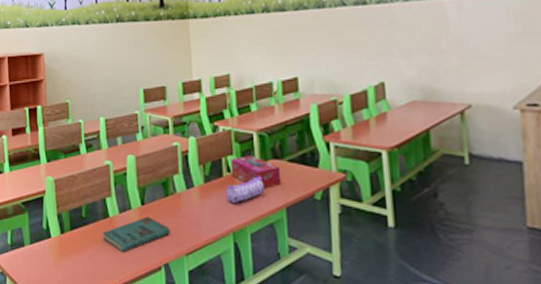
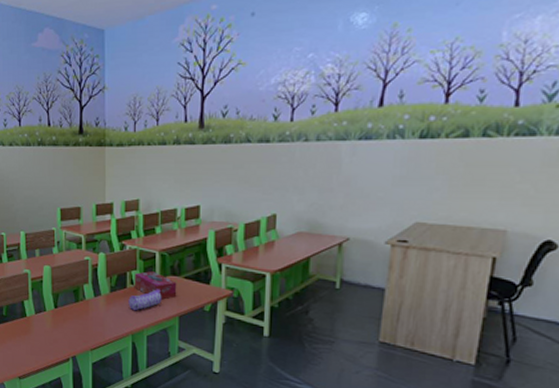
book: present [103,216,170,252] -> none [21,317,78,345]

